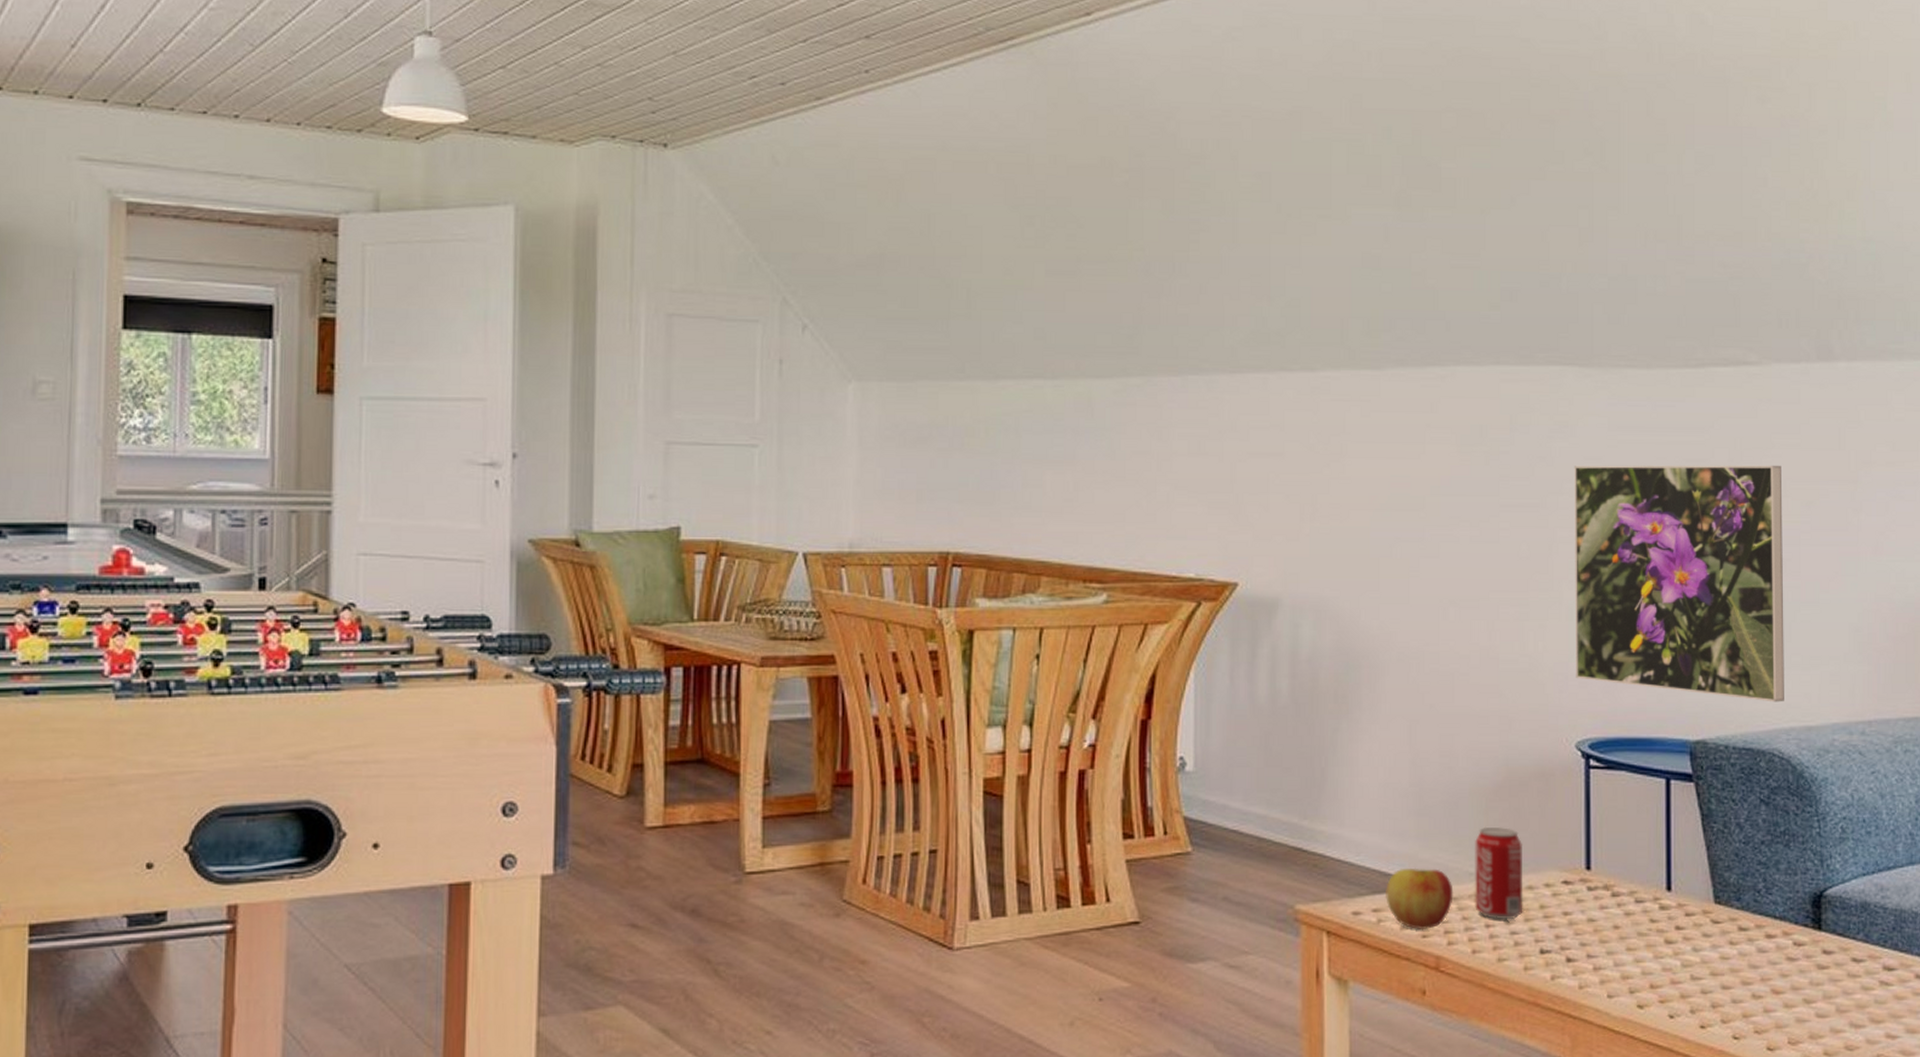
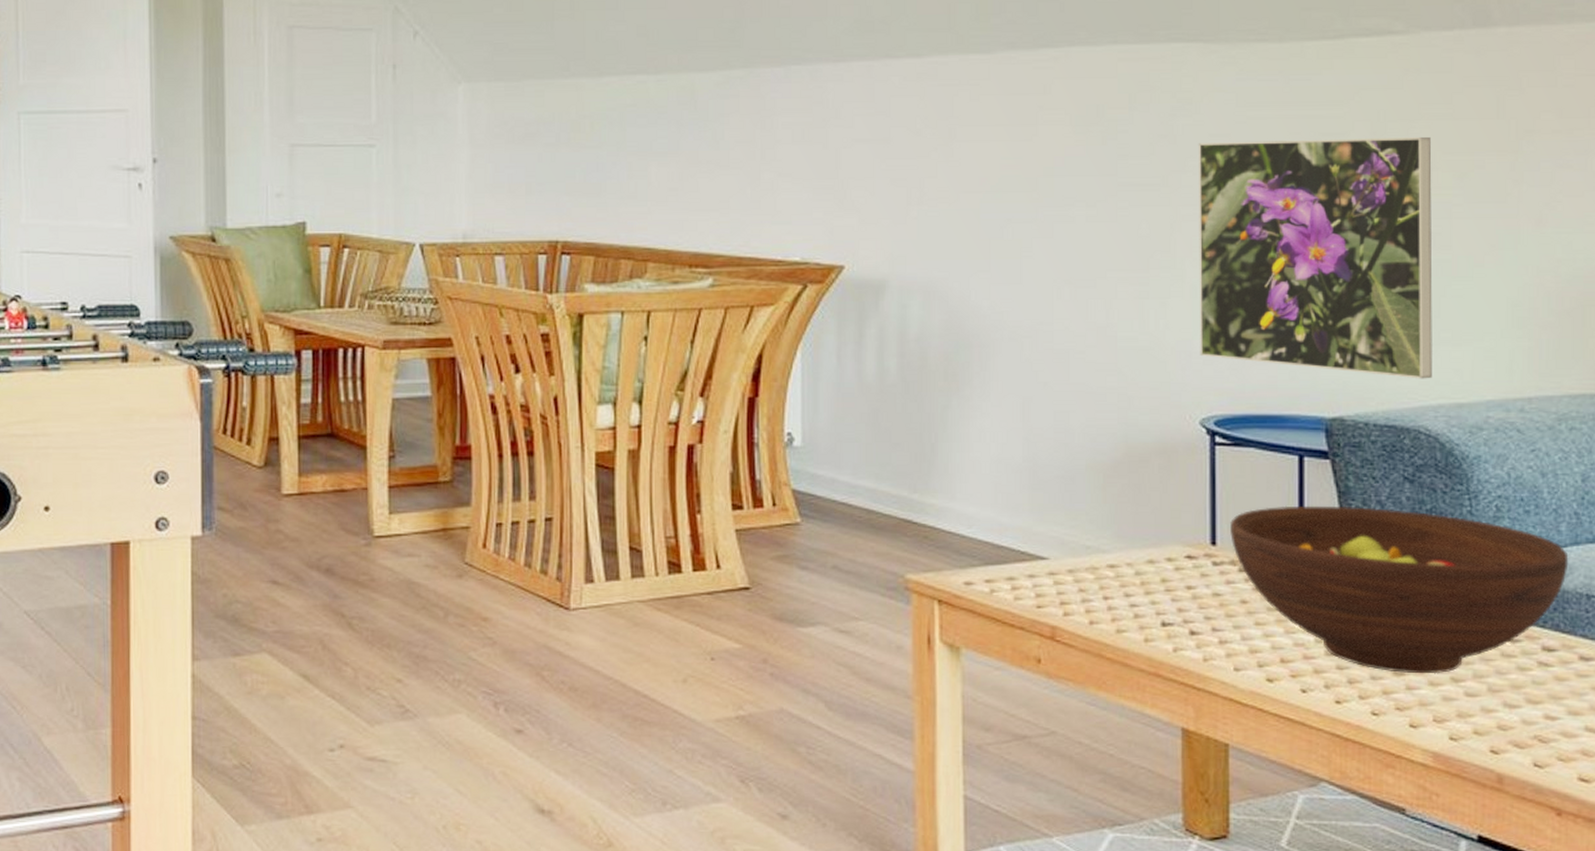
apple: present [1386,868,1454,931] -> none [999,540,1070,601]
beverage can: present [1475,826,1523,920] -> none [1092,501,1144,593]
fruit bowl: none [1604,828,1905,996] -> present [1230,505,1569,674]

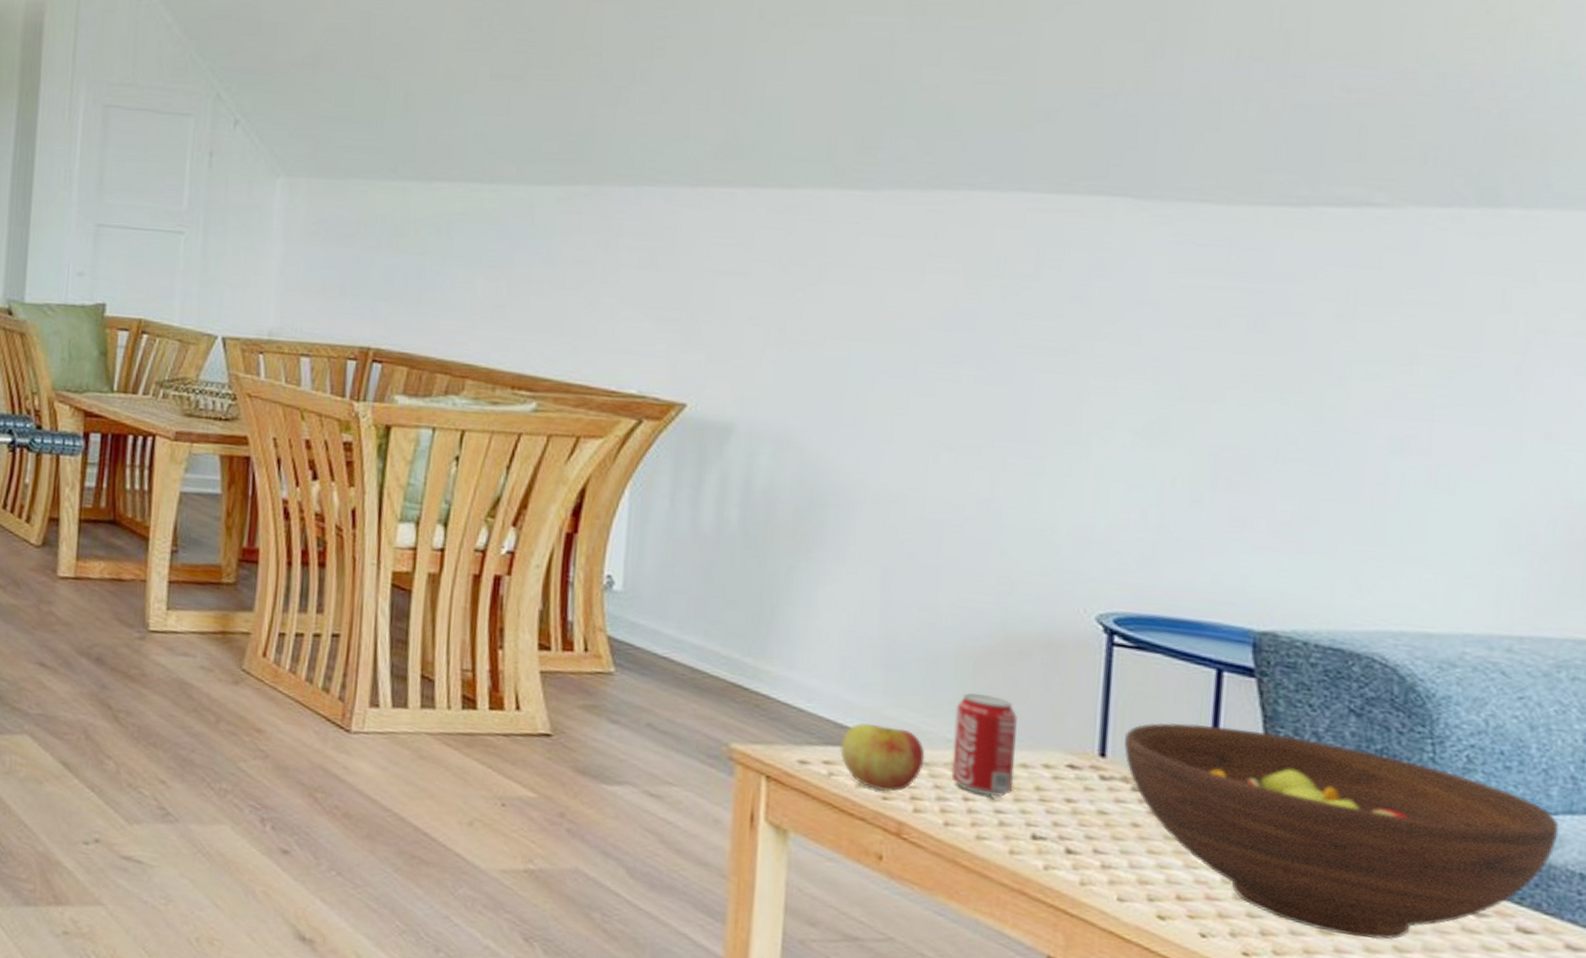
apple: none [999,540,1070,601] -> present [840,723,925,792]
beverage can: none [1092,501,1144,593] -> present [951,692,1017,798]
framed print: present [1198,136,1433,379] -> none [1102,308,1413,601]

